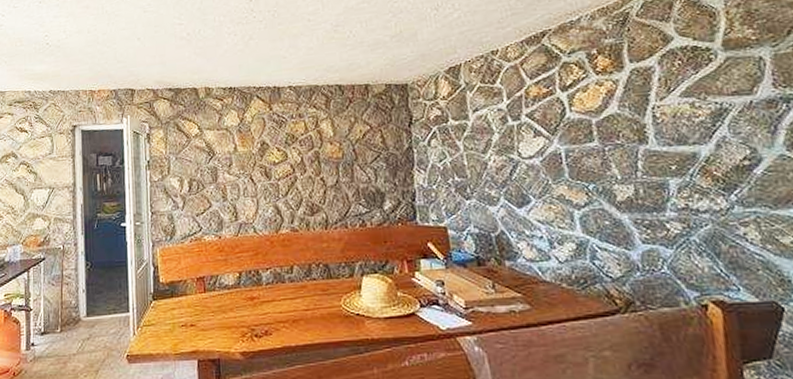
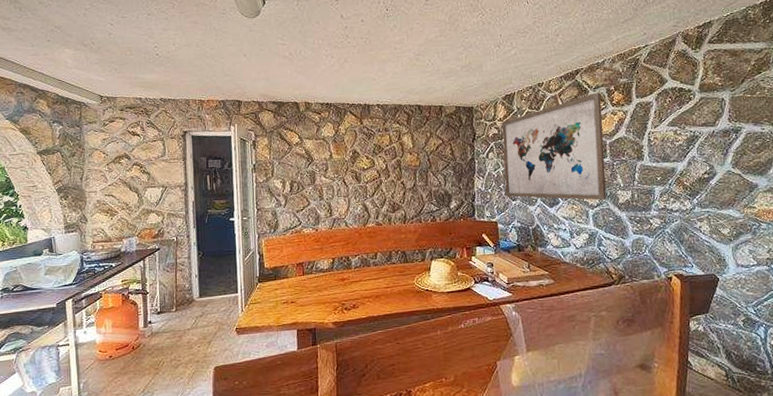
wall art: none [446,58,599,198] -> present [501,92,607,201]

